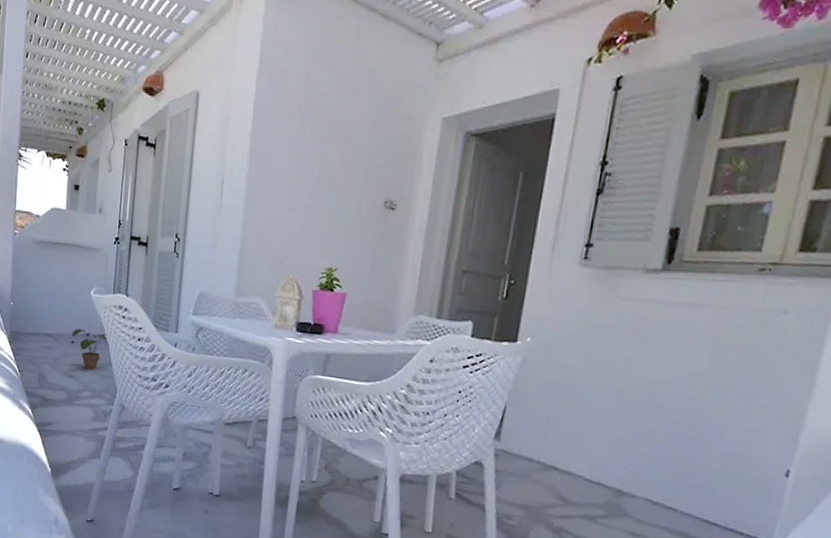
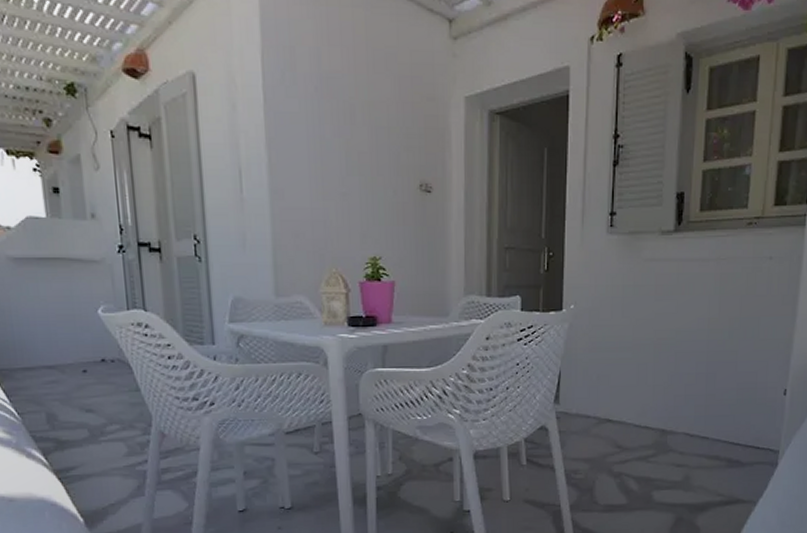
potted plant: present [72,329,108,370] -> none [82,355,131,400]

